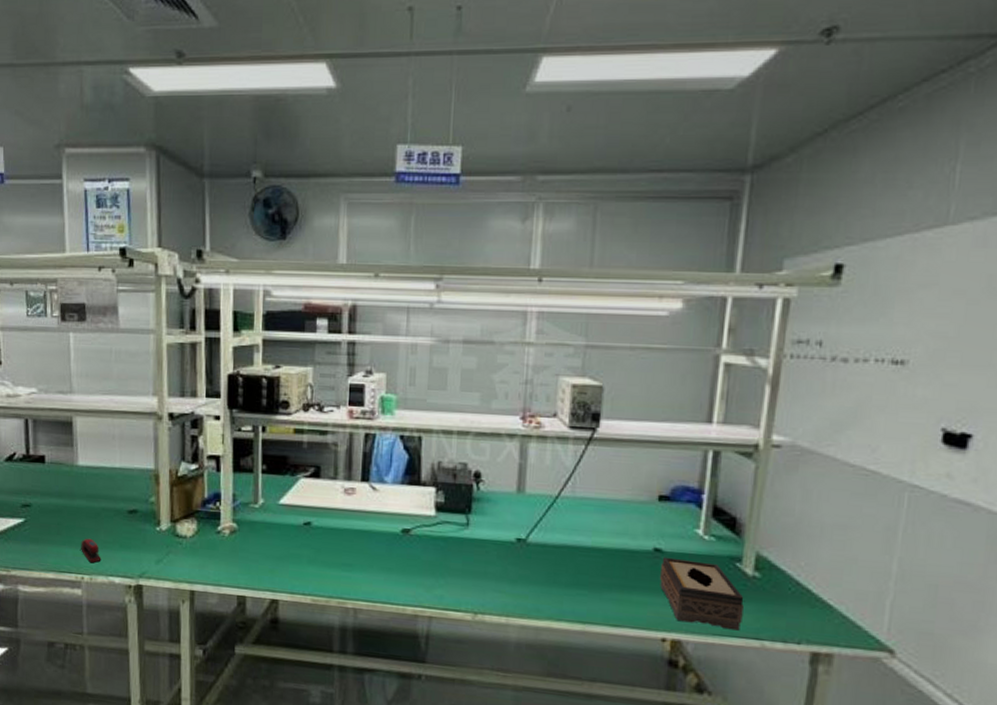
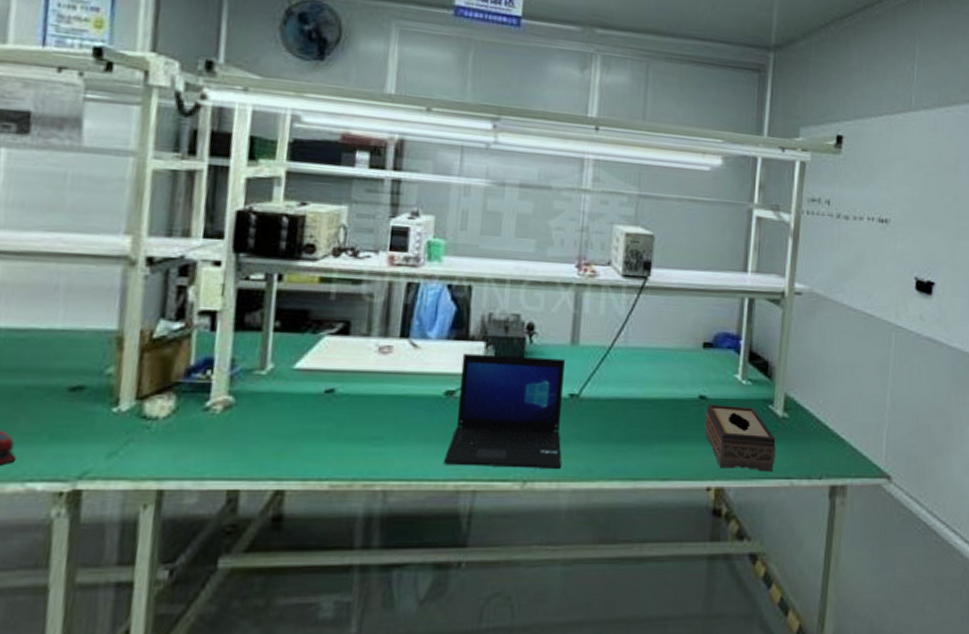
laptop: none [402,497,511,605] -> present [443,353,565,469]

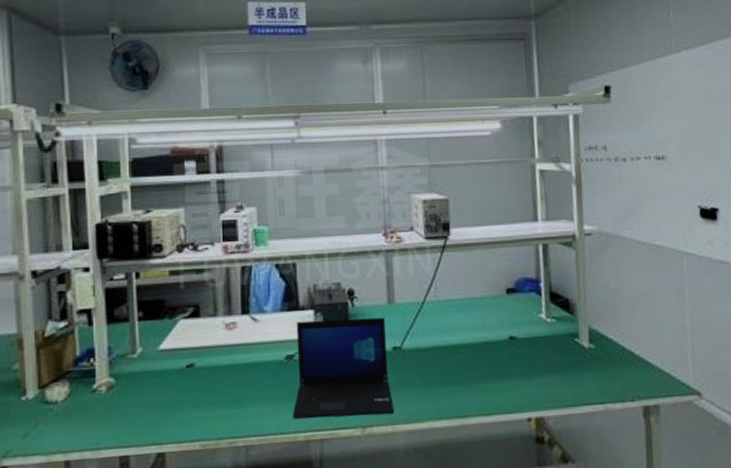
tissue box: present [705,404,776,472] -> none [517,342,588,400]

